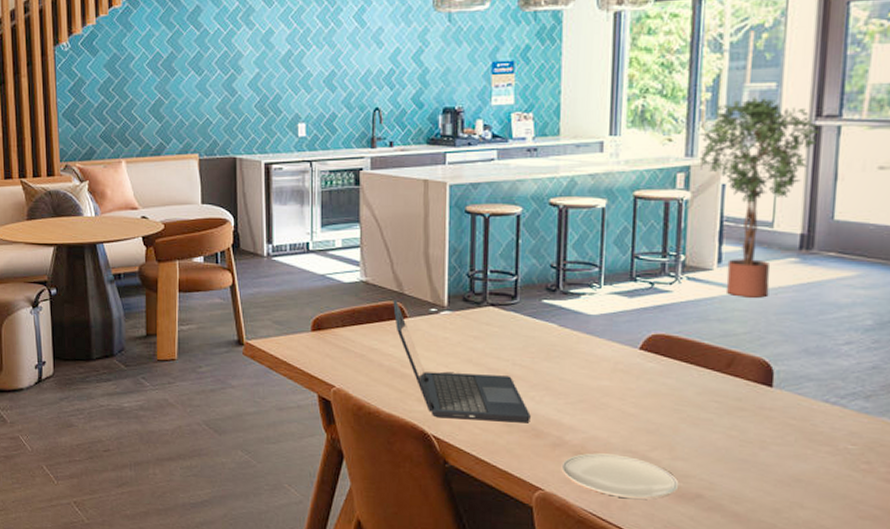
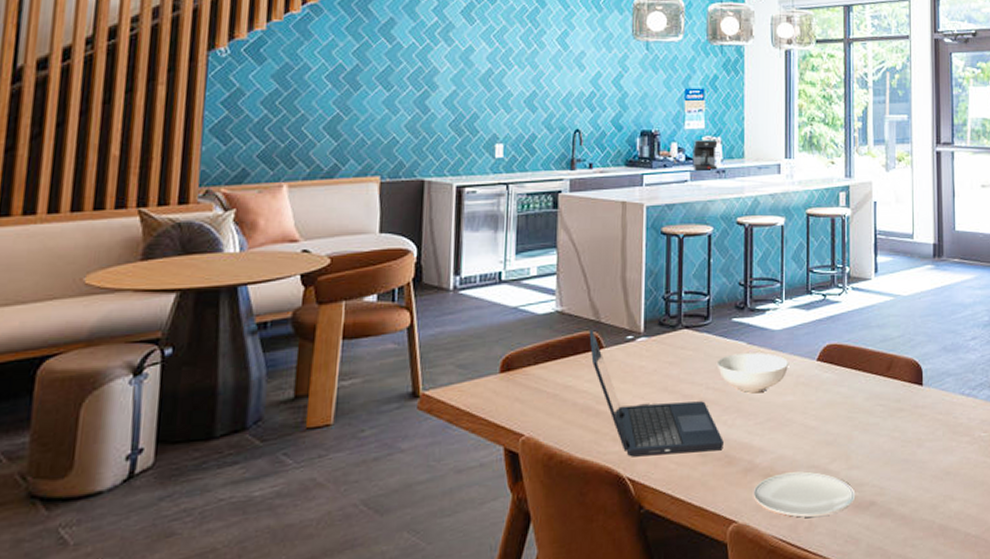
coffee maker: none [500,115,528,148] -> present [692,139,718,170]
bowl: none [524,334,607,375] -> present [716,353,789,393]
potted tree: present [699,97,821,298] -> none [855,126,941,303]

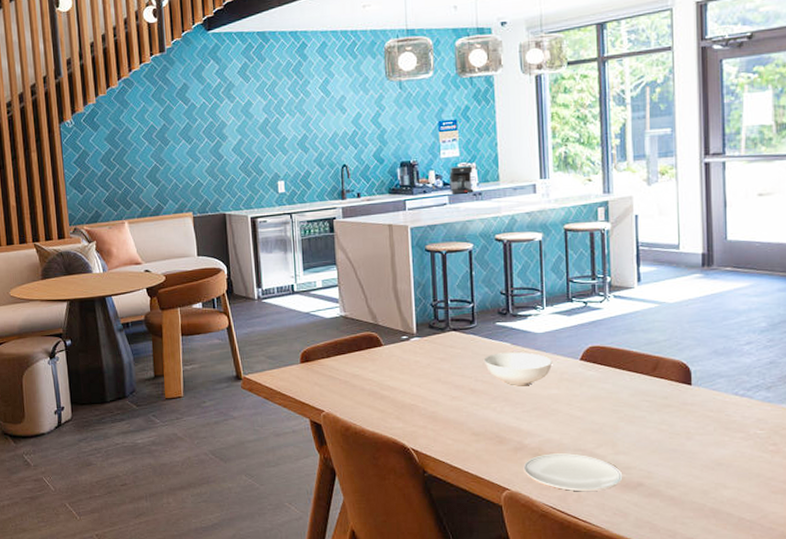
laptop: present [589,329,724,456] -> none [369,330,494,431]

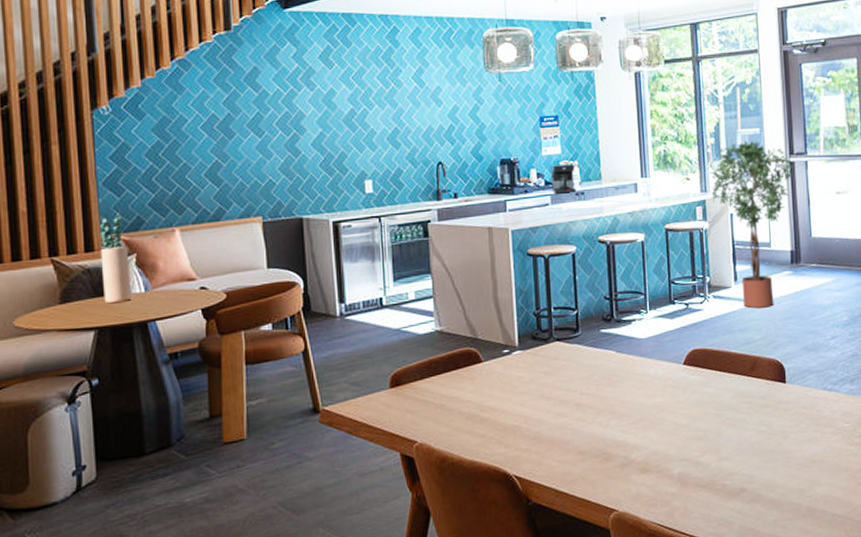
vase: none [69,204,93,281] -> present [100,209,131,304]
bowl: present [483,352,553,386] -> none [588,360,657,397]
plate: present [523,453,623,492] -> none [630,464,727,505]
potted tree: none [613,141,710,310] -> present [709,140,794,309]

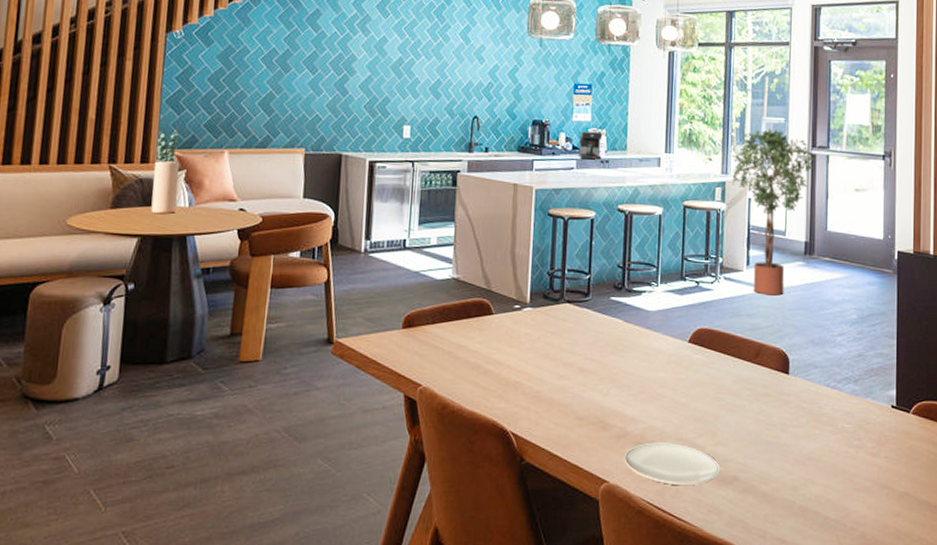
plate: none [630,464,727,505] -> present [624,442,720,486]

